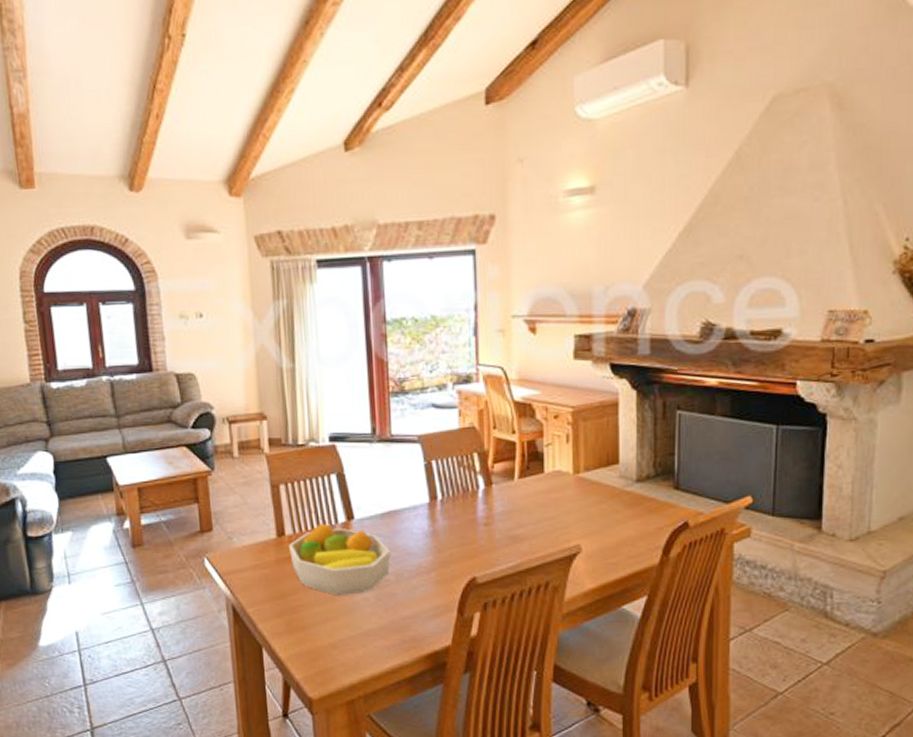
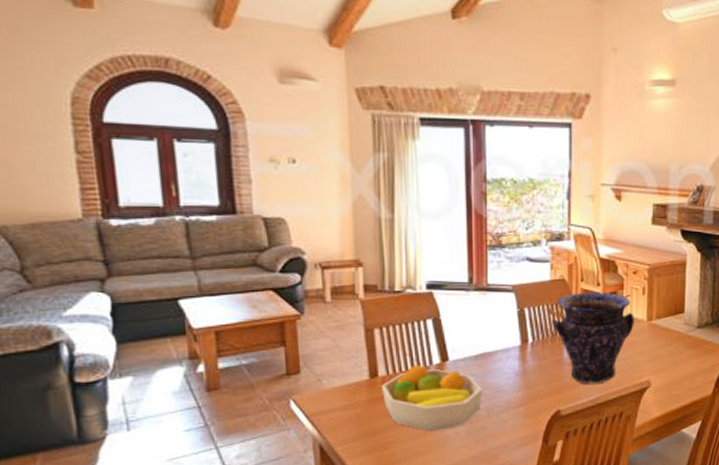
vase: none [463,440,558,548] -> present [552,292,634,384]

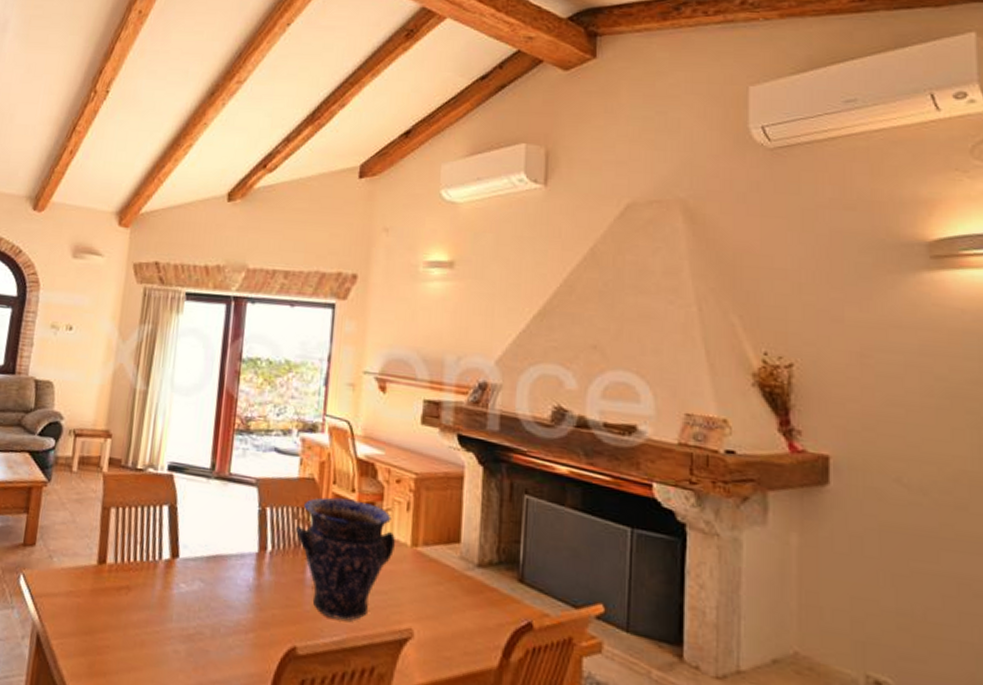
fruit bowl: present [382,365,482,431] -> none [107,556,210,644]

